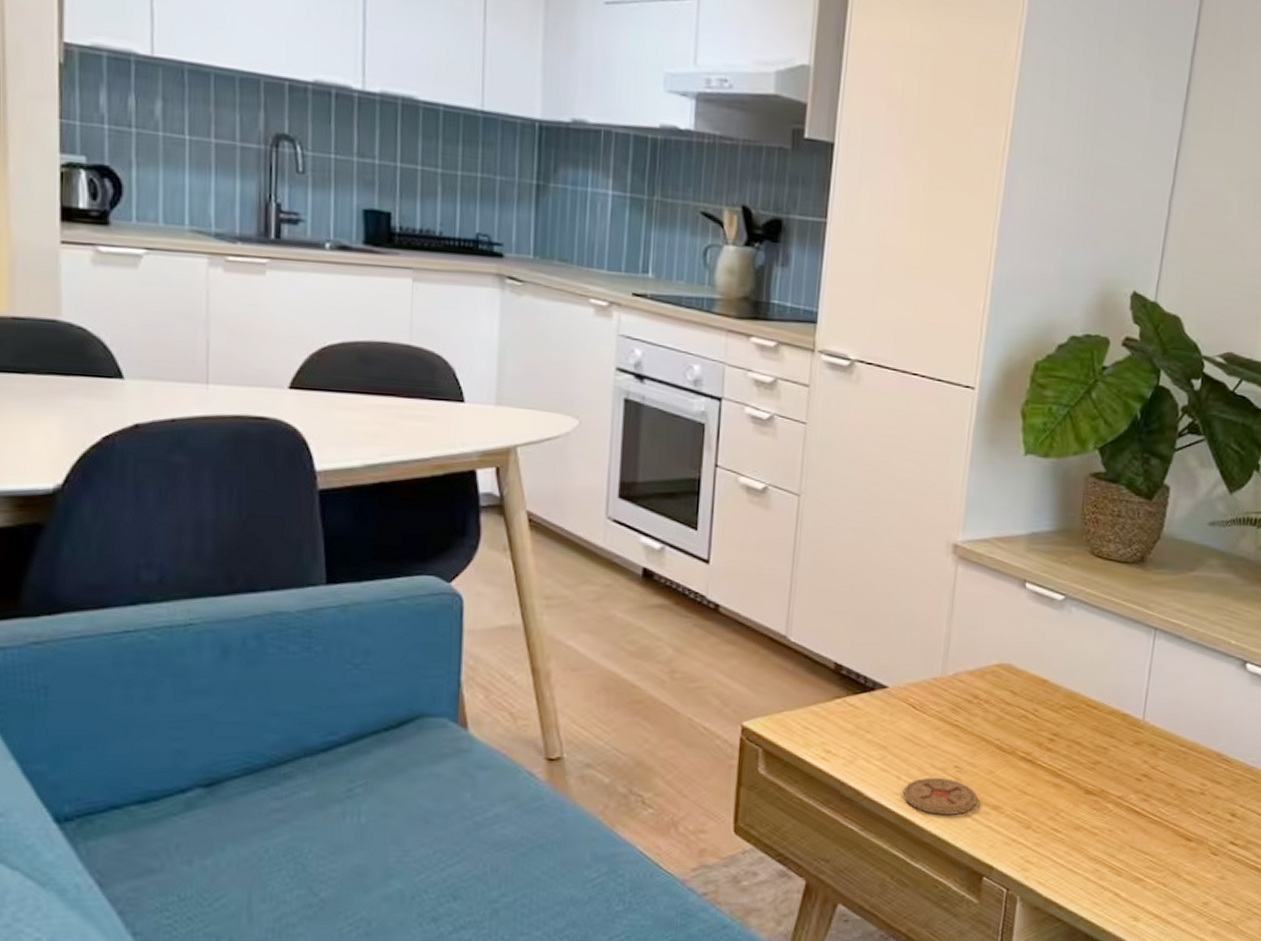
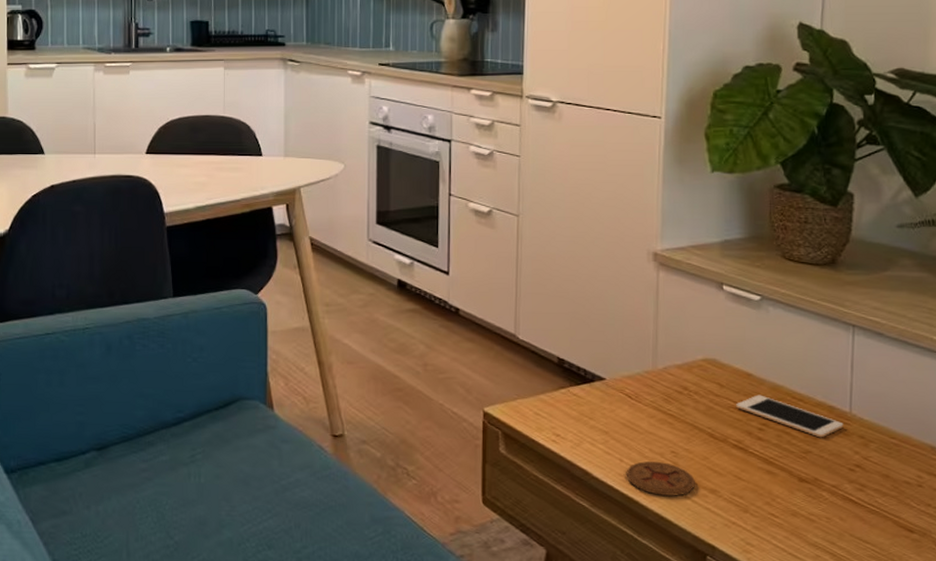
cell phone: none [1028,702,1136,748] -> present [736,394,844,438]

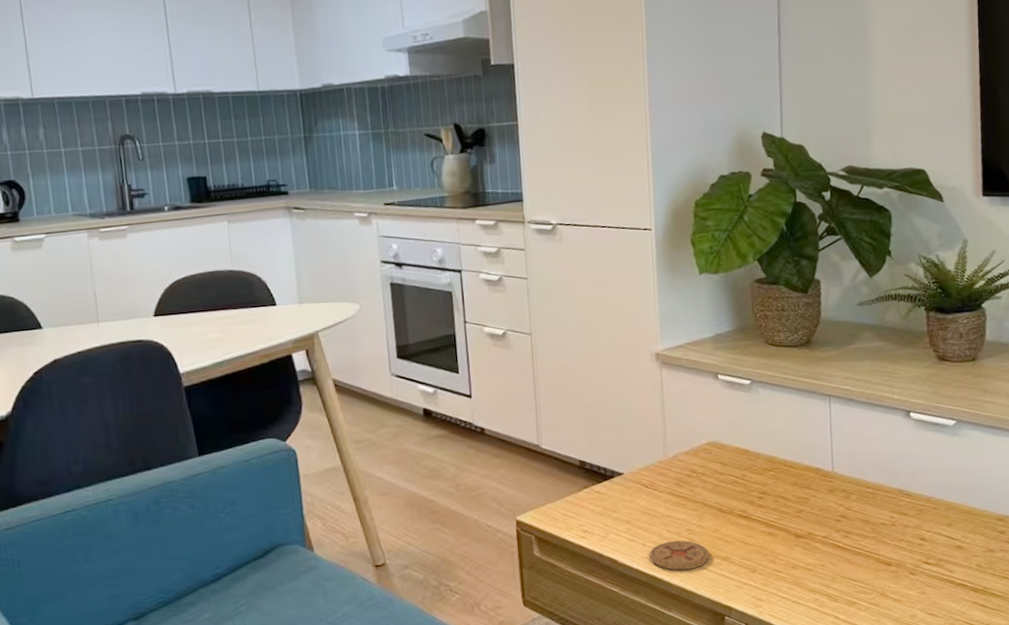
cell phone: present [736,394,844,438] -> none [738,467,829,497]

